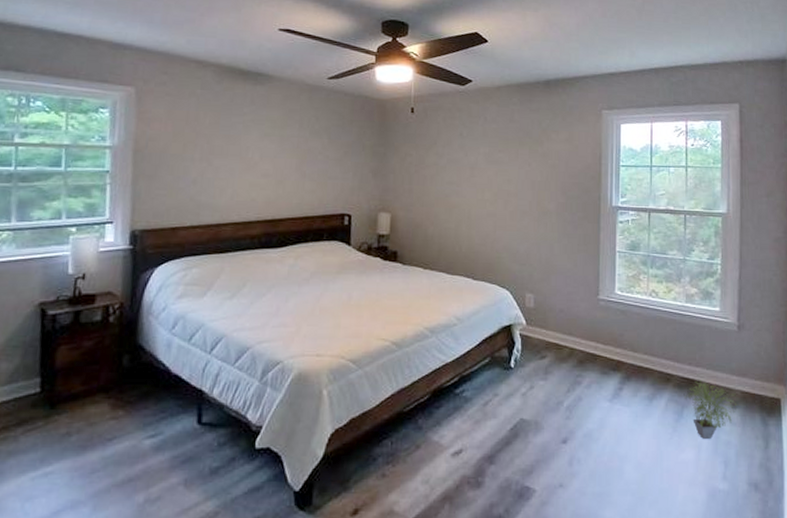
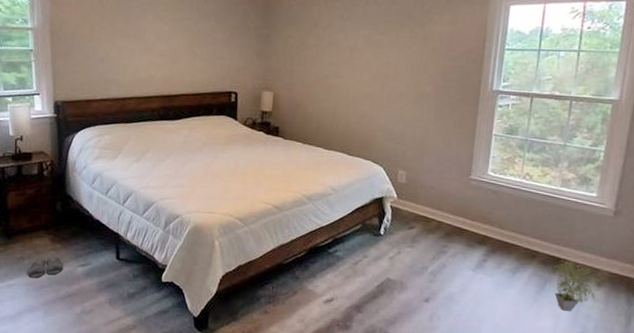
slippers: none [73,428,126,460] -> present [27,257,64,278]

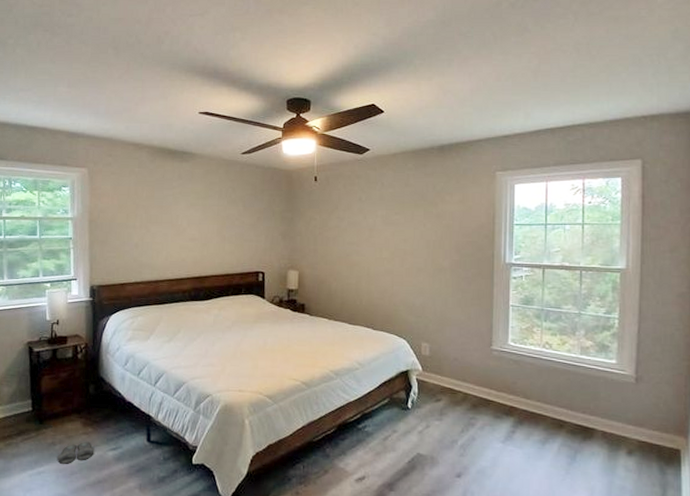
potted plant: present [549,259,603,311] -> none [578,428,632,483]

